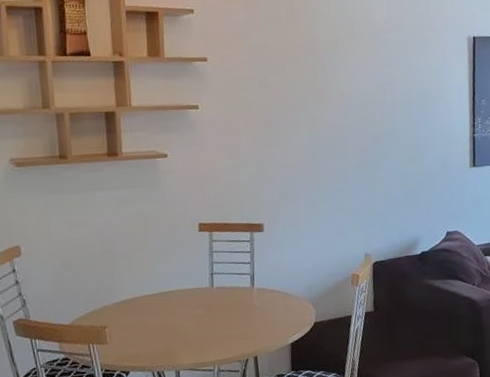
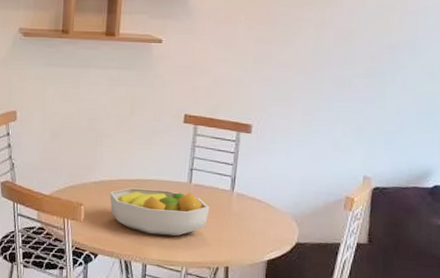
fruit bowl: none [134,295,234,342] -> present [110,188,210,237]

